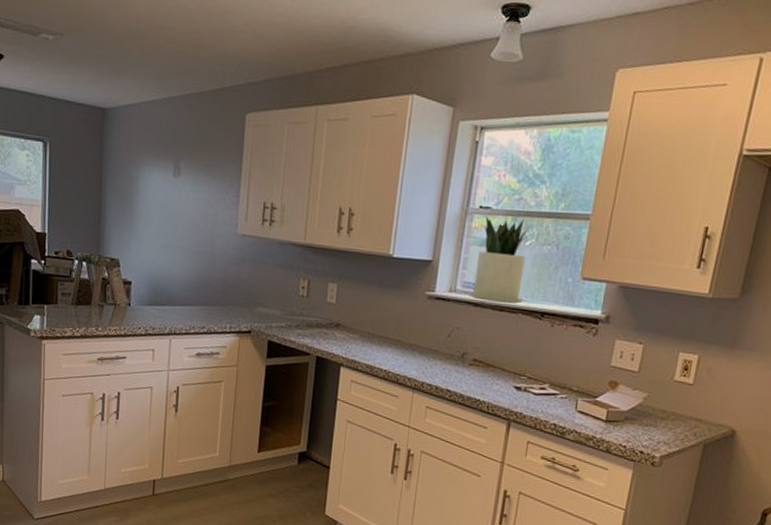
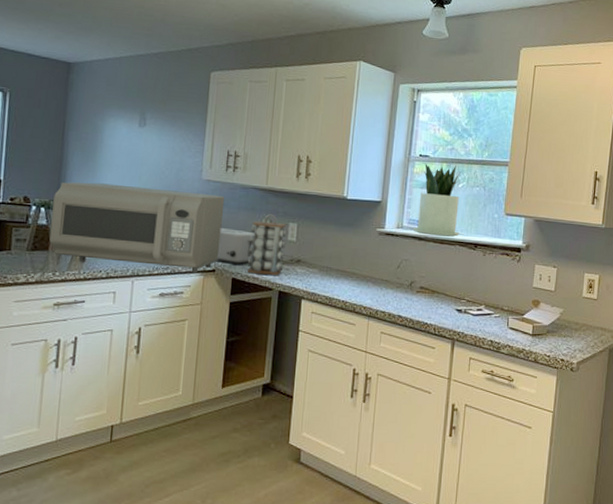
microwave: none [92,235,261,334] -> present [49,182,225,273]
toaster: none [253,287,291,327] -> present [217,228,254,266]
spice rack: none [284,273,326,339] -> present [247,214,287,275]

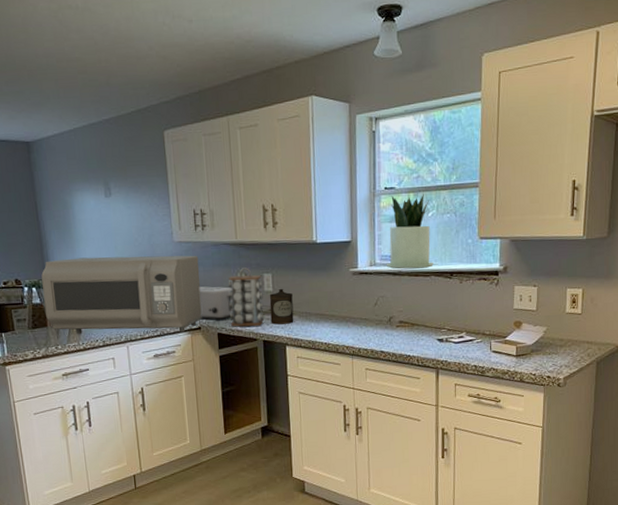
canister: none [289,239,316,277] -> present [269,288,294,325]

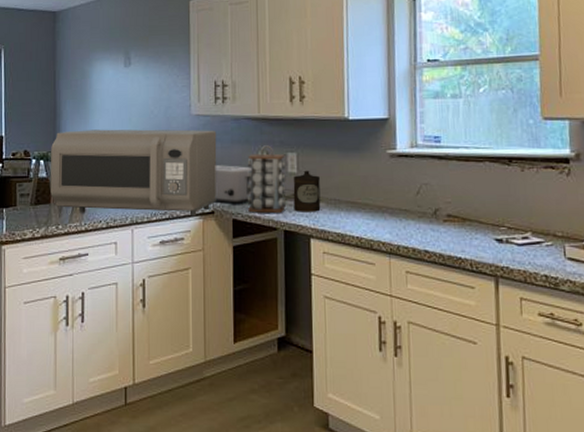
planter: present [386,194,434,270] -> none [429,67,488,153]

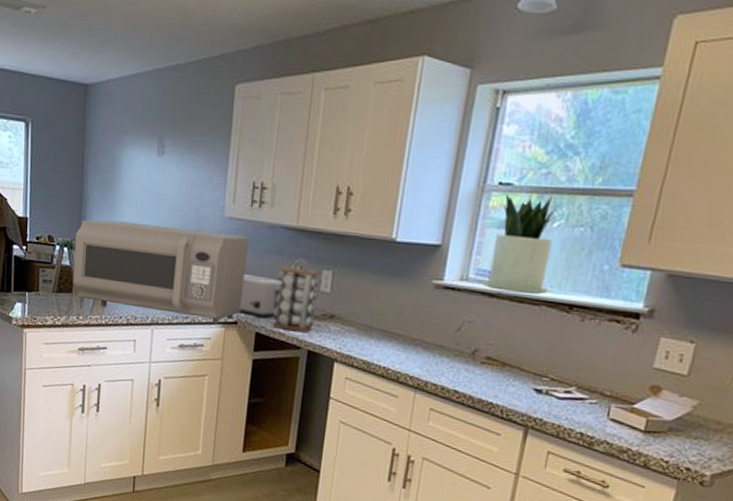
canister: present [293,170,321,212] -> none [321,290,354,336]
planter: none [429,67,488,153] -> present [481,194,558,295]

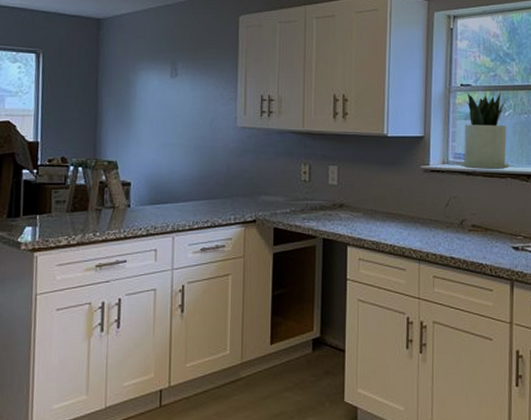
microwave: present [73,219,249,325] -> none [88,138,261,225]
toaster: present [240,274,282,318] -> none [257,176,294,214]
spice rack: present [273,259,320,332] -> none [289,158,327,222]

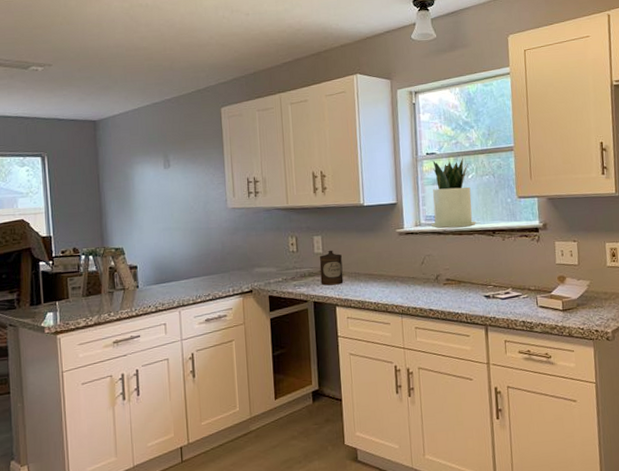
canister: none [333,182,358,222] -> present [319,250,344,286]

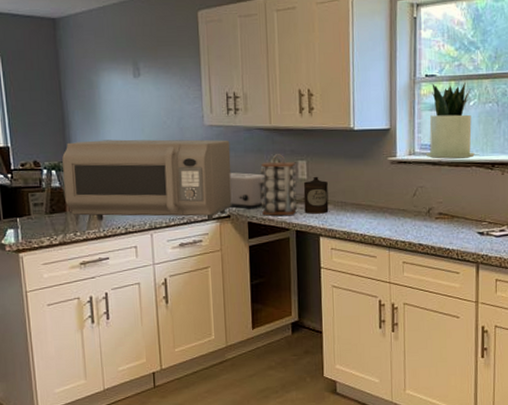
microwave: none [99,220,254,300] -> present [62,139,232,221]
toaster: none [251,250,285,284] -> present [229,172,265,209]
spice rack: none [279,231,314,289] -> present [260,154,297,216]

